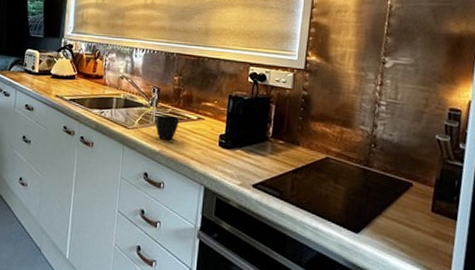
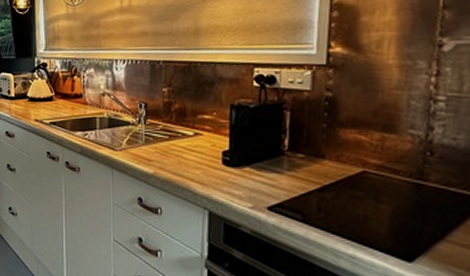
cup: present [155,115,179,140] -> none [146,133,172,161]

